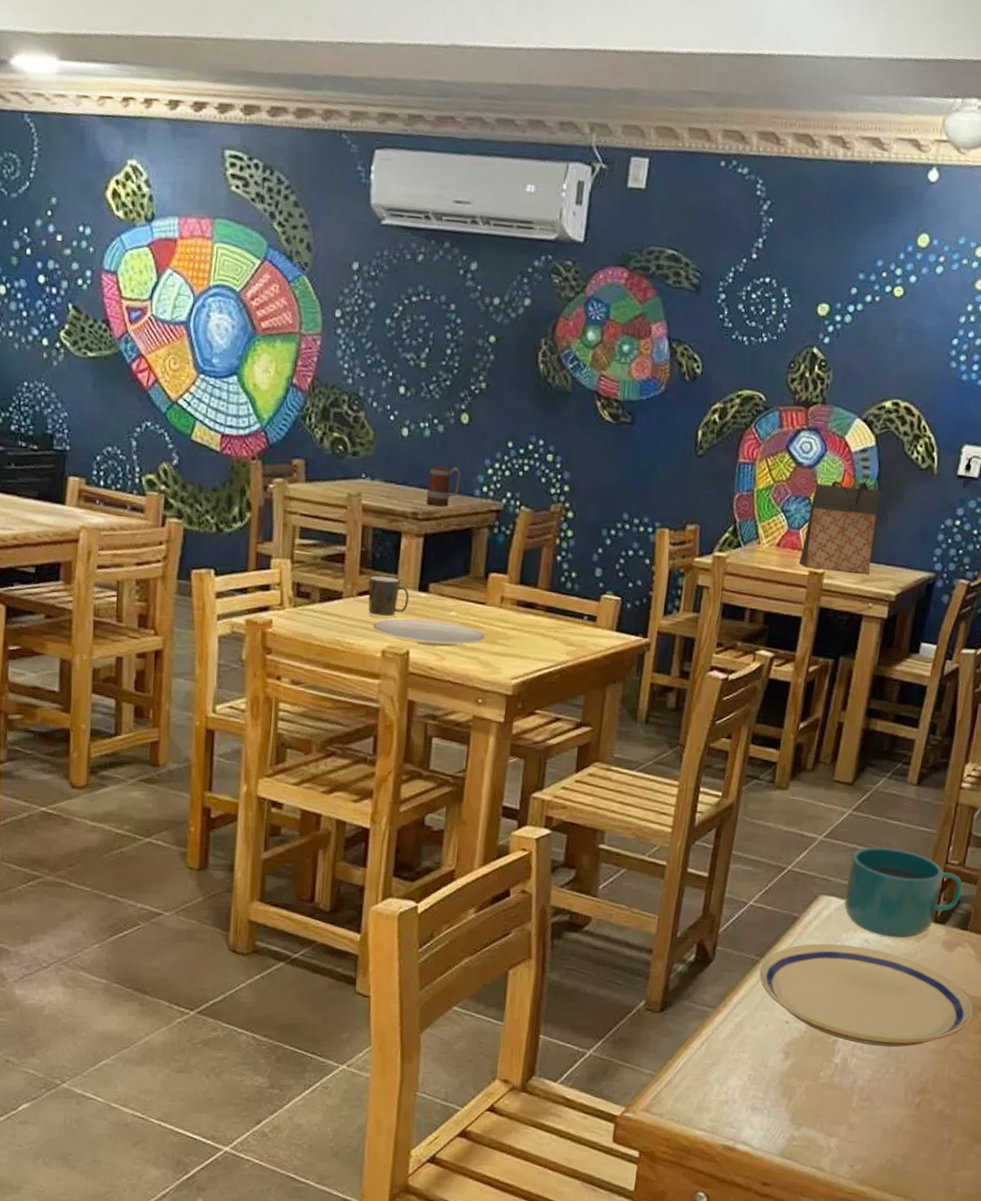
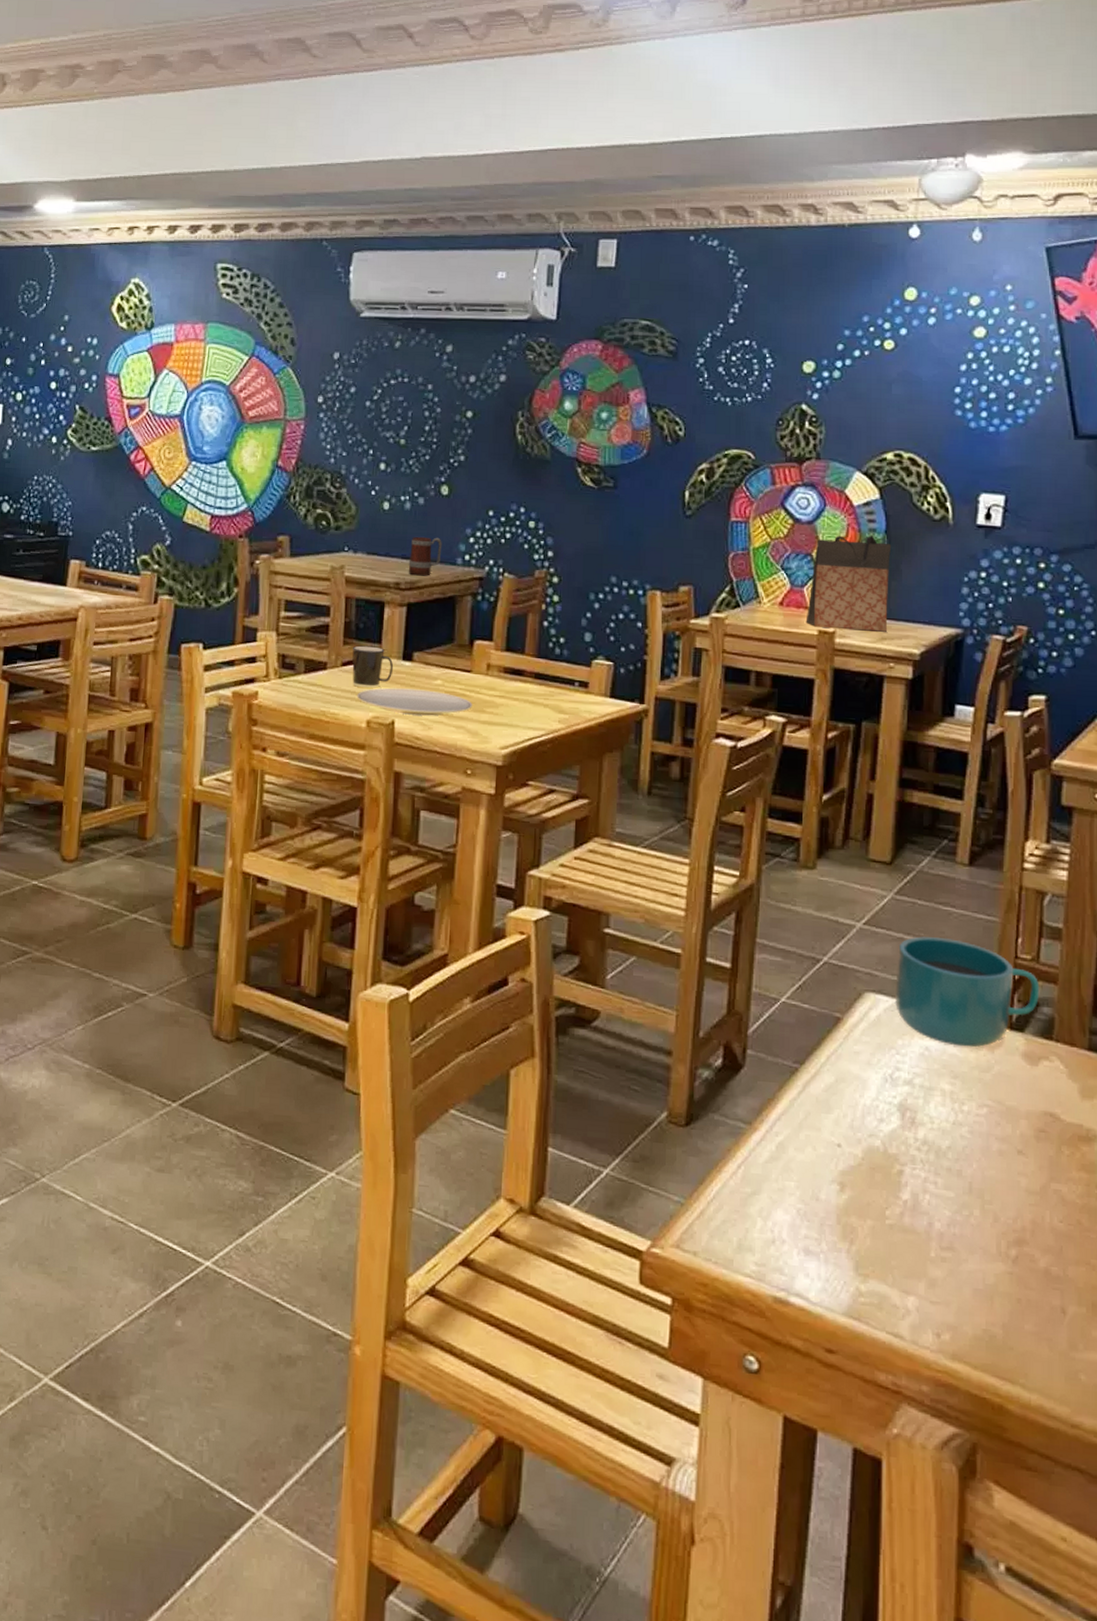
plate: present [759,943,973,1047] -> none [800,1050,1072,1183]

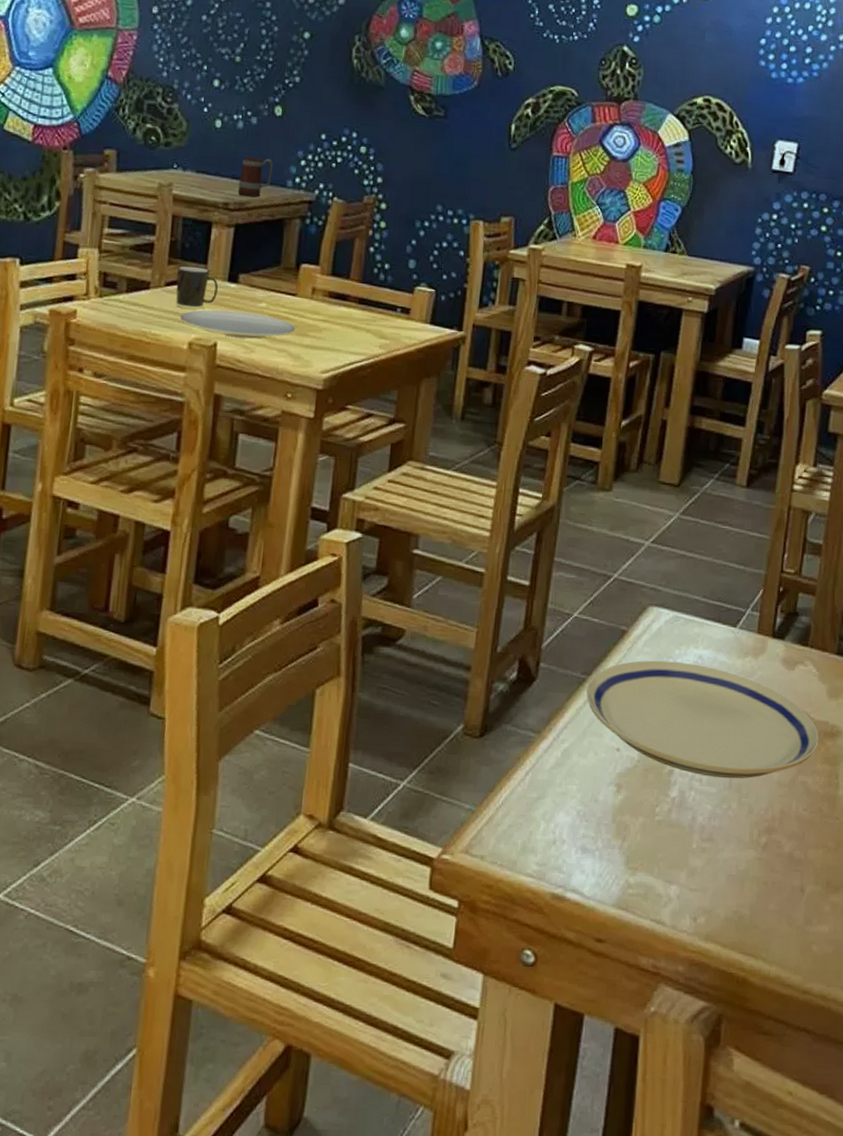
plate: none [800,1050,1072,1183] -> present [586,660,819,779]
bag: present [805,535,892,632] -> none [615,174,697,268]
cup: present [895,936,1040,1048] -> none [675,553,800,655]

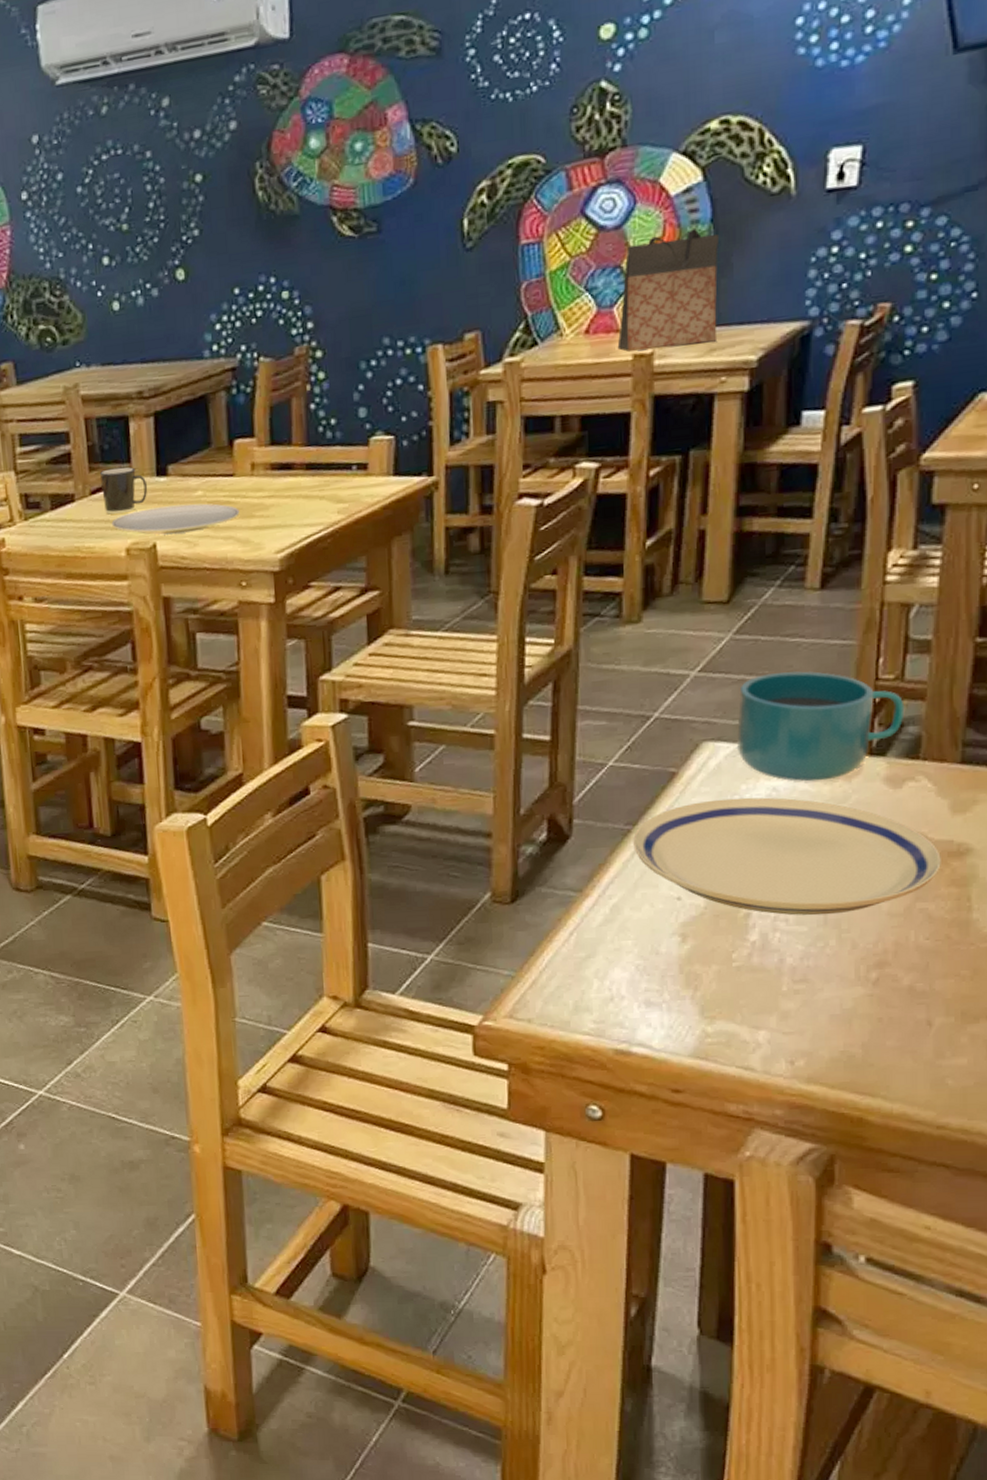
beer mug: present [237,157,273,198] -> none [149,331,186,380]
bag: none [615,174,697,268] -> present [617,228,720,353]
cup: none [675,553,800,655] -> present [737,671,905,781]

